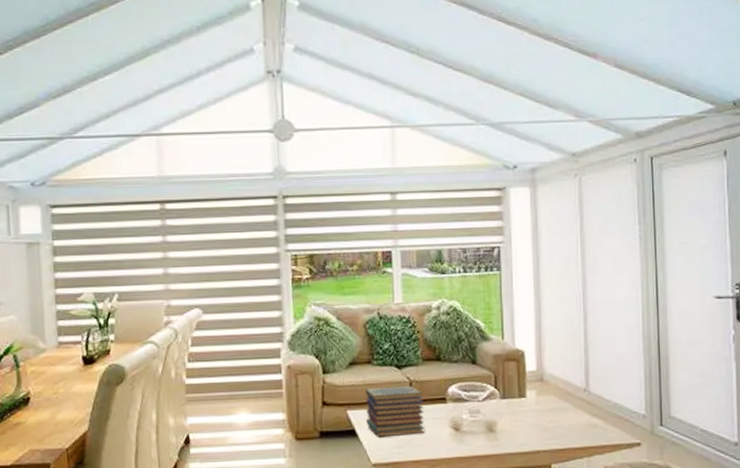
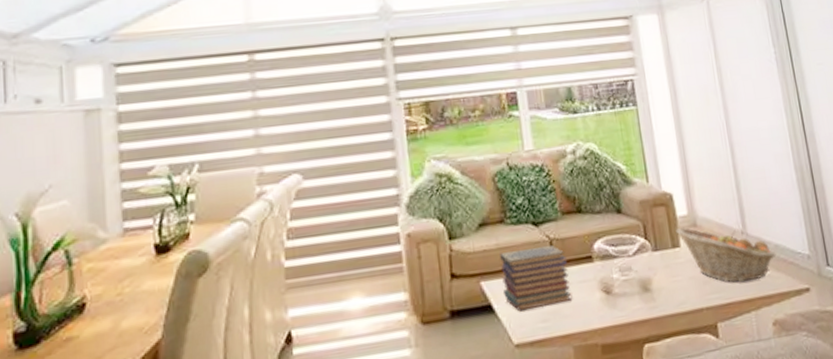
fruit basket: none [523,381,614,432] -> present [675,227,777,283]

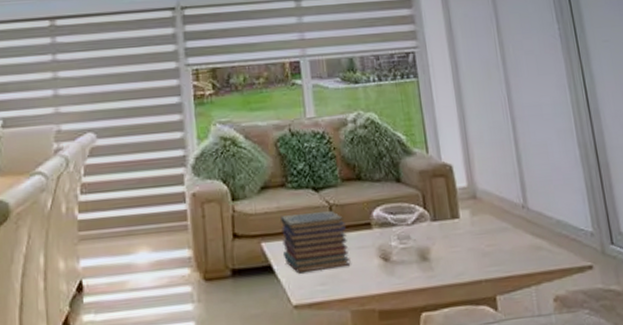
fruit basket: present [675,227,777,283] -> none [455,199,558,256]

